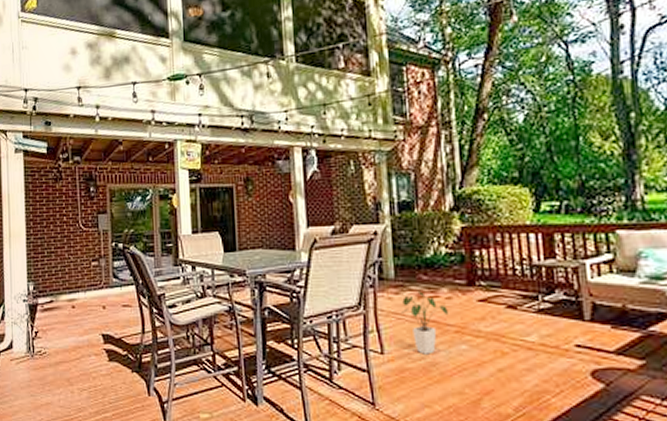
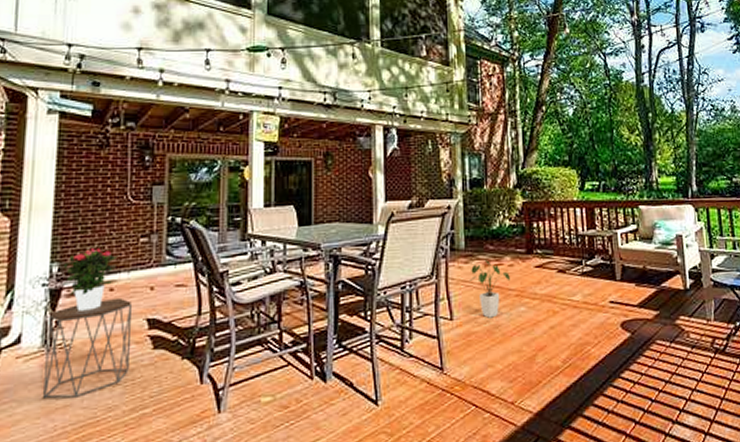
side table: none [30,314,91,397] -> present [43,297,133,399]
potted flower: none [37,270,77,324] -> present [62,248,120,311]

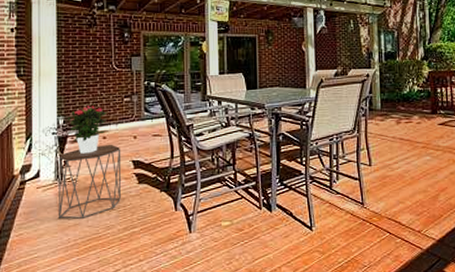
house plant: present [468,260,510,318] -> none [384,118,418,165]

